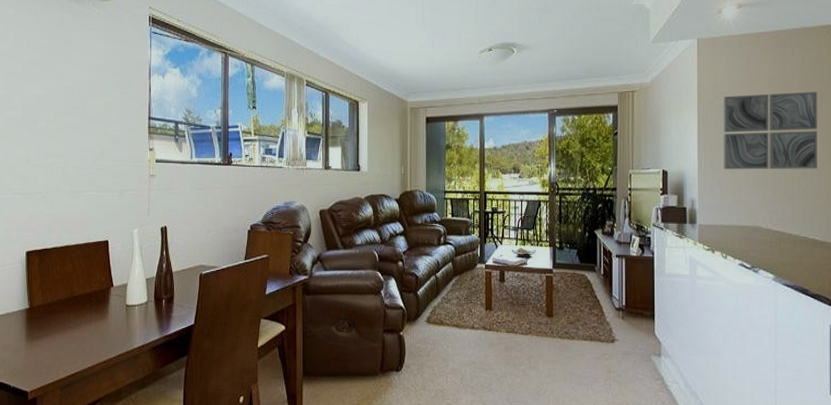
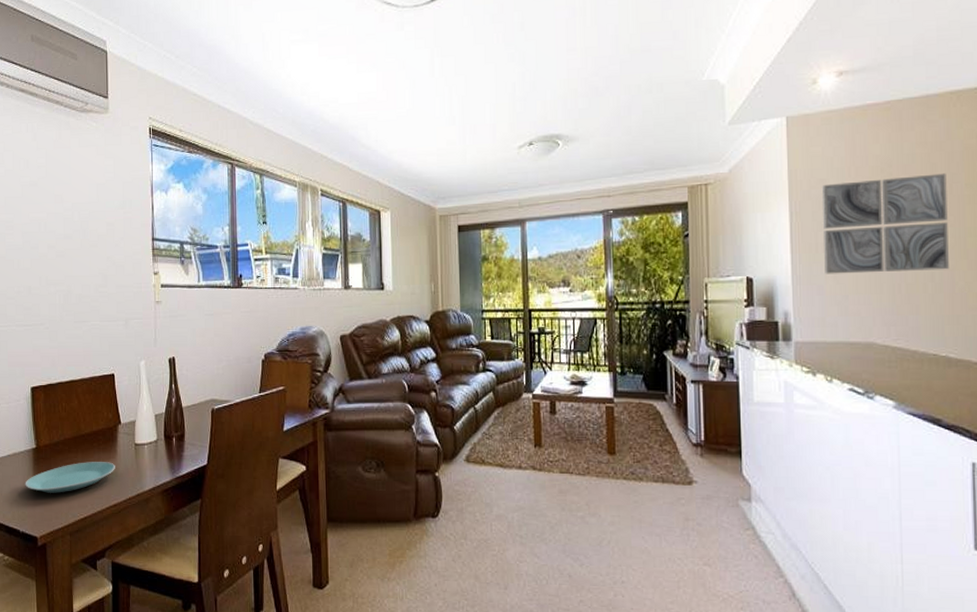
plate: none [17,321,107,351] -> present [25,462,115,493]

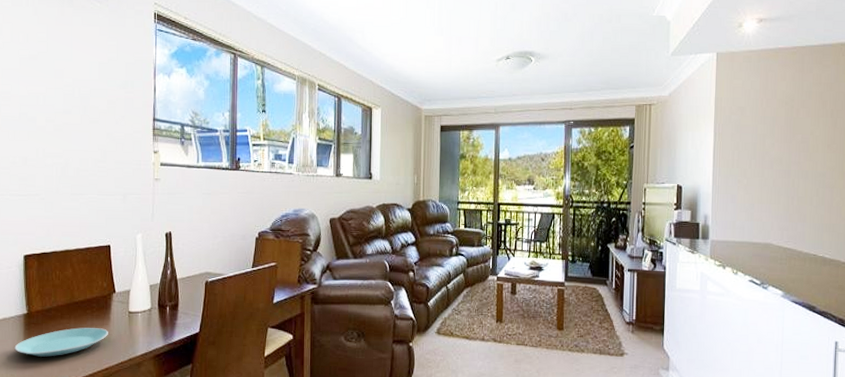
wall art: present [821,173,949,274] -> none [738,109,833,187]

